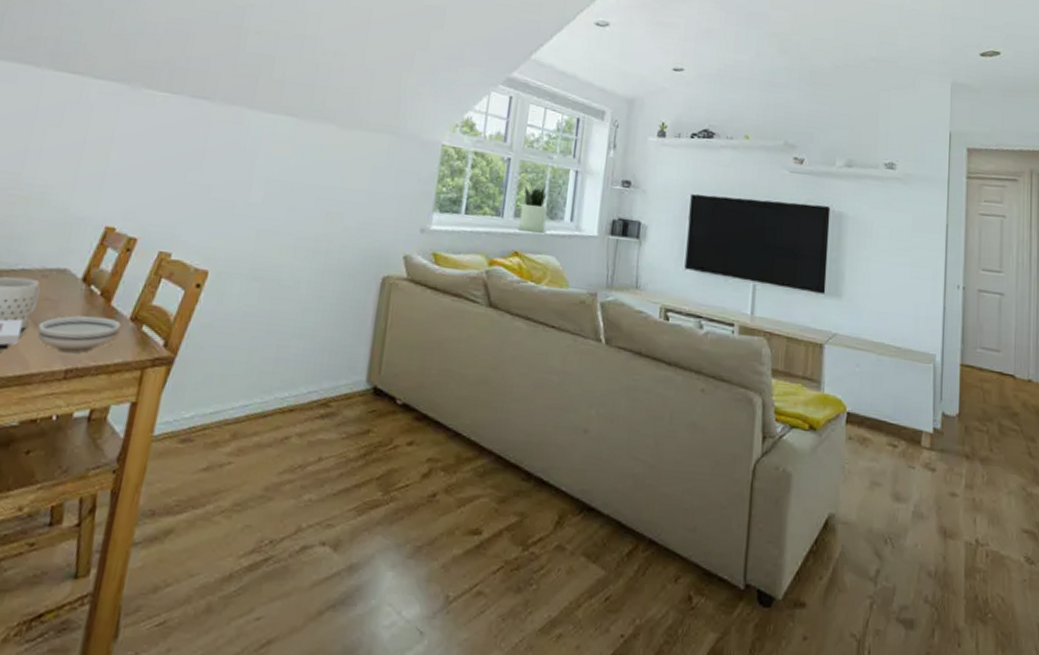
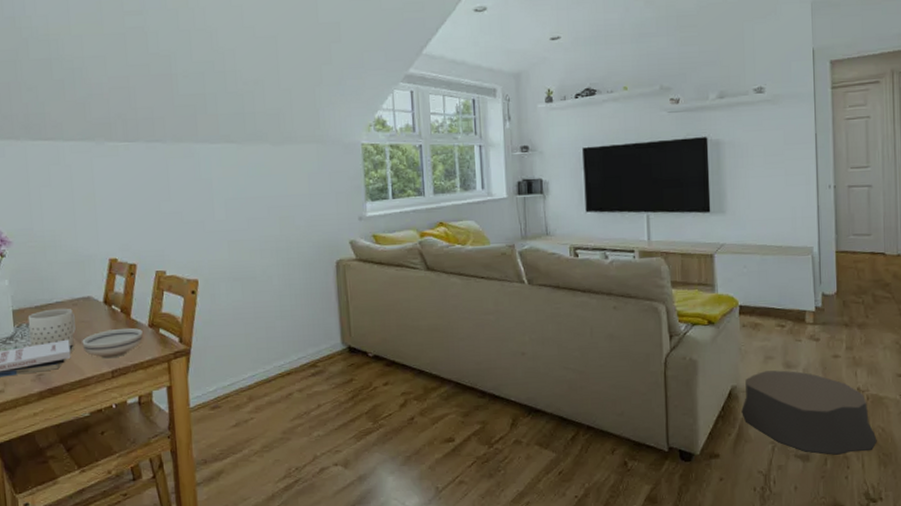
planter: present [516,186,548,234] -> none [437,164,464,205]
pouf: none [838,500,995,626] -> present [741,370,877,455]

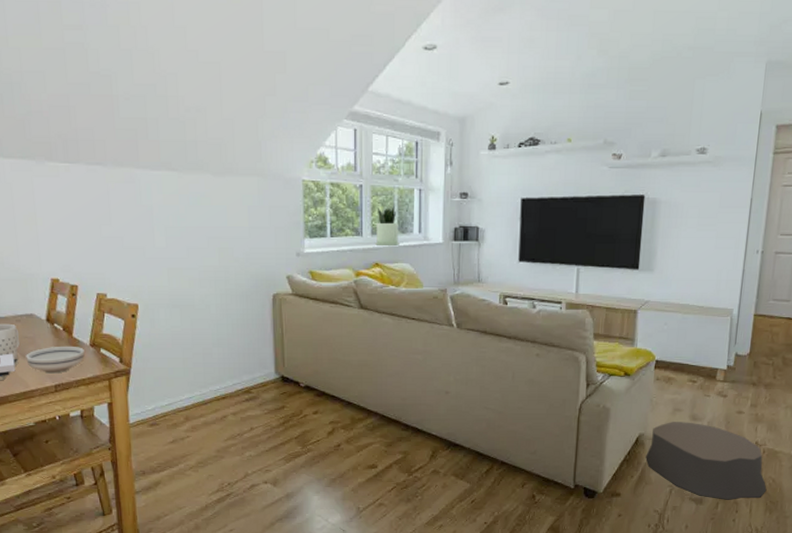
planter: none [437,164,464,205] -> present [374,206,401,247]

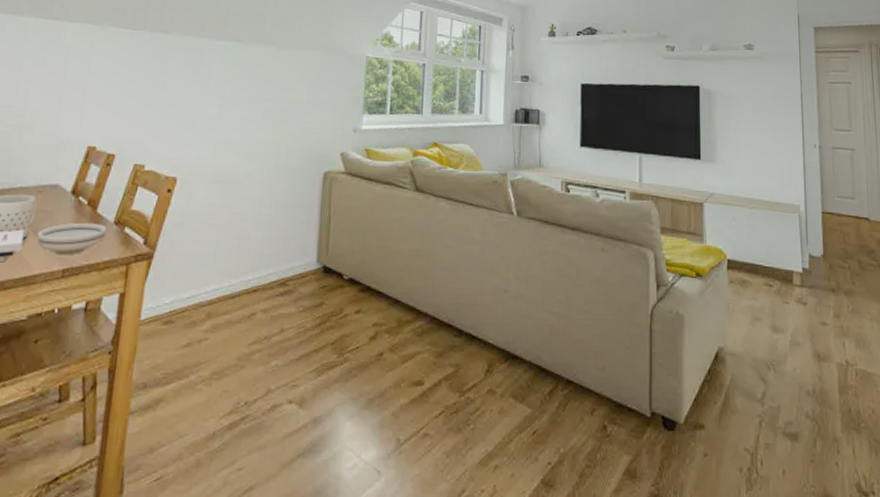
planter: present [374,206,401,247] -> none [434,86,461,127]
pouf: present [646,422,767,500] -> none [728,333,867,436]

